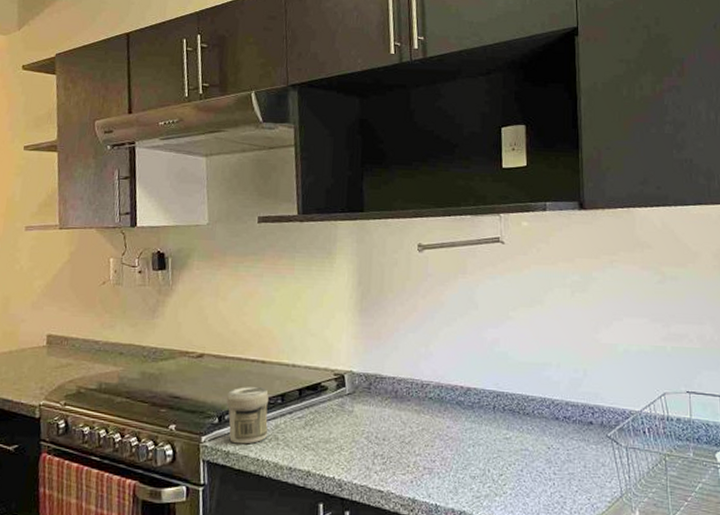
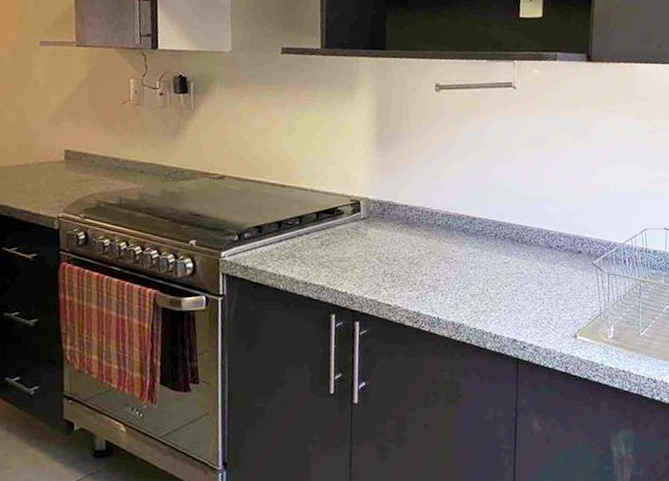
jar: present [226,387,269,444] -> none [246,208,288,260]

